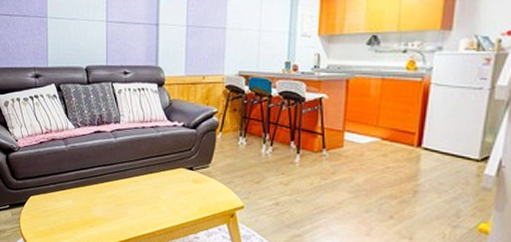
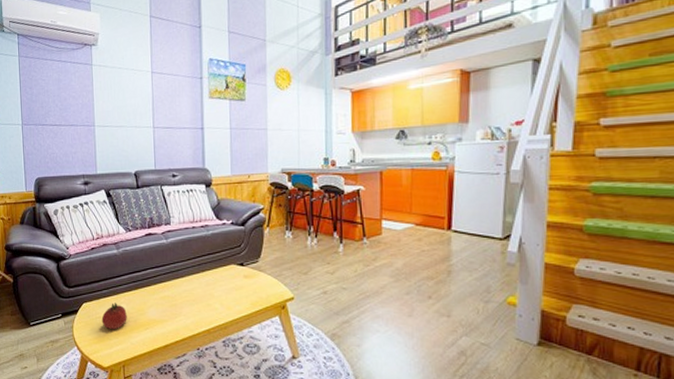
fruit: none [48,198,73,225] -> present [101,303,127,330]

